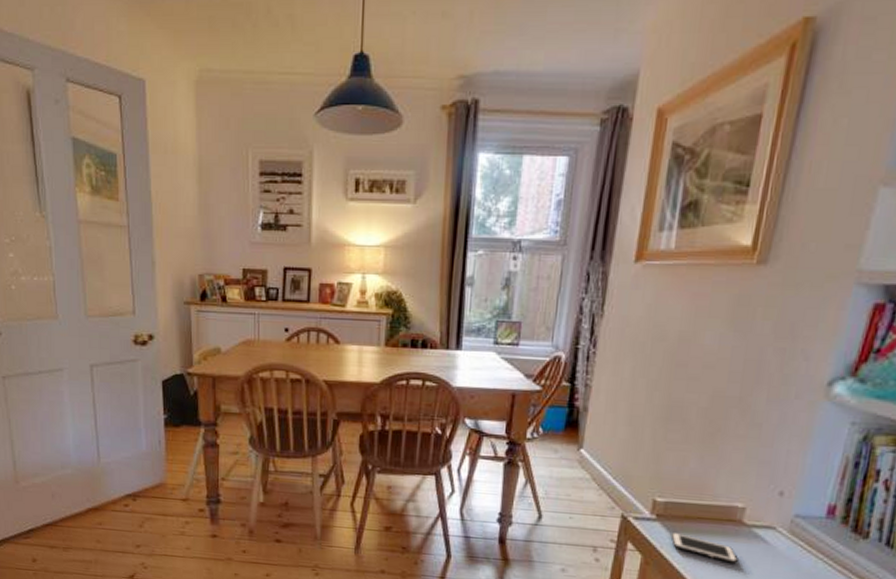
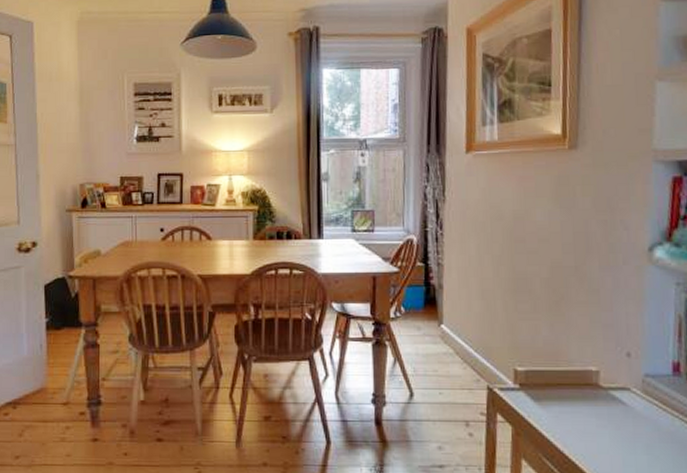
cell phone: present [670,531,738,563] -> none [535,400,602,427]

